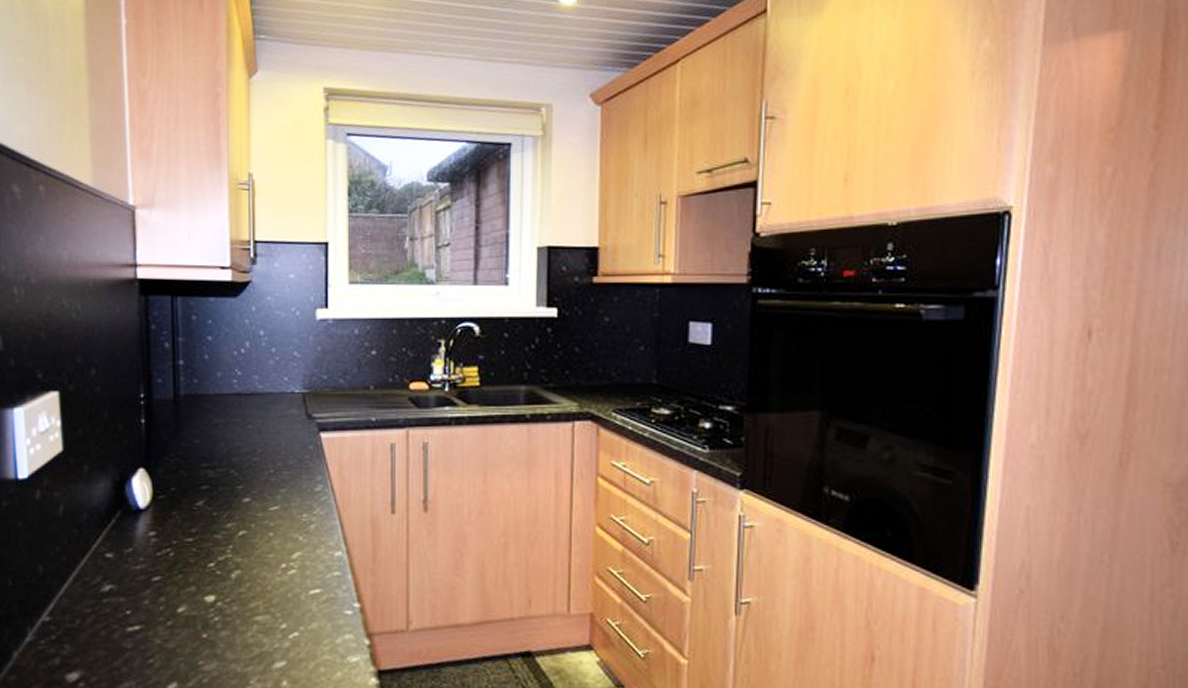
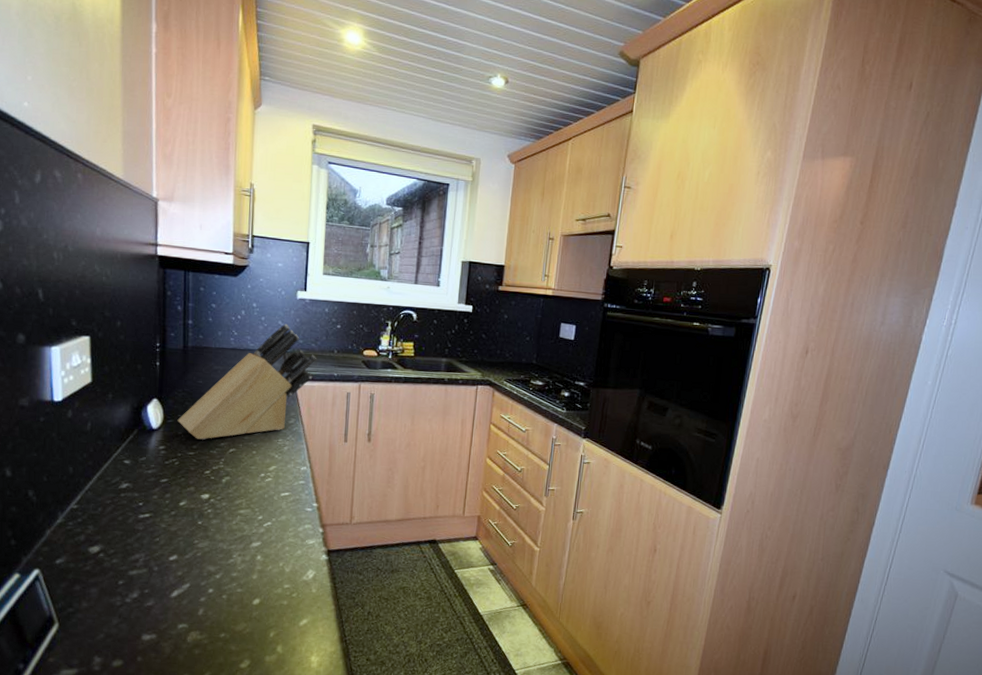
knife block: none [170,354,346,520] -> present [177,323,316,440]

